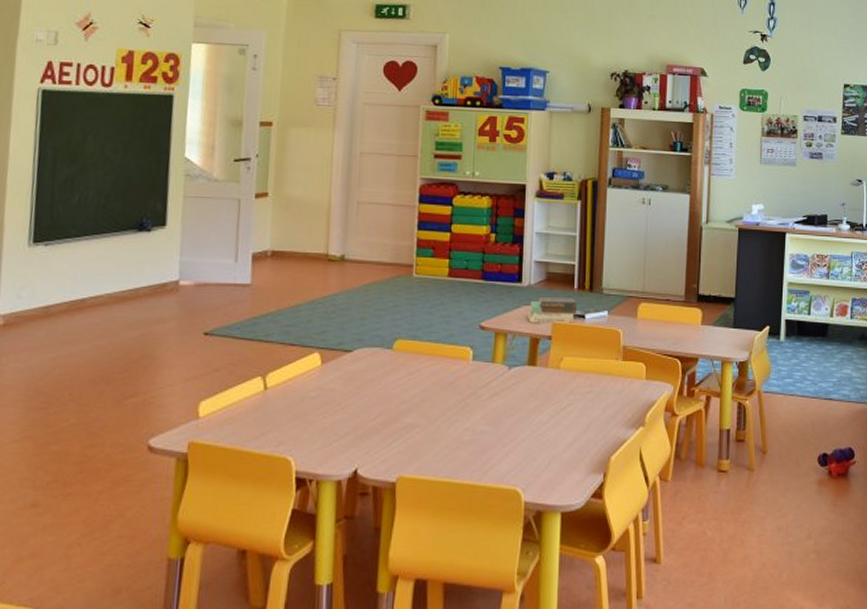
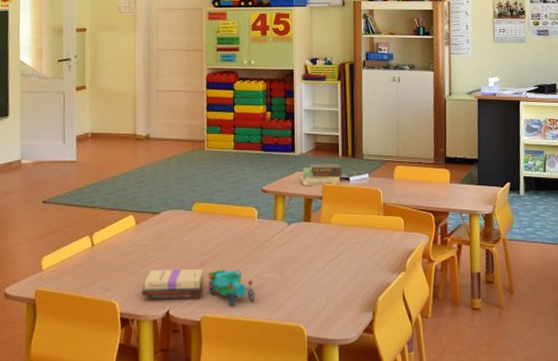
books: none [324,419,402,456] -> present [142,269,203,300]
toy car: none [407,421,465,465] -> present [208,269,256,307]

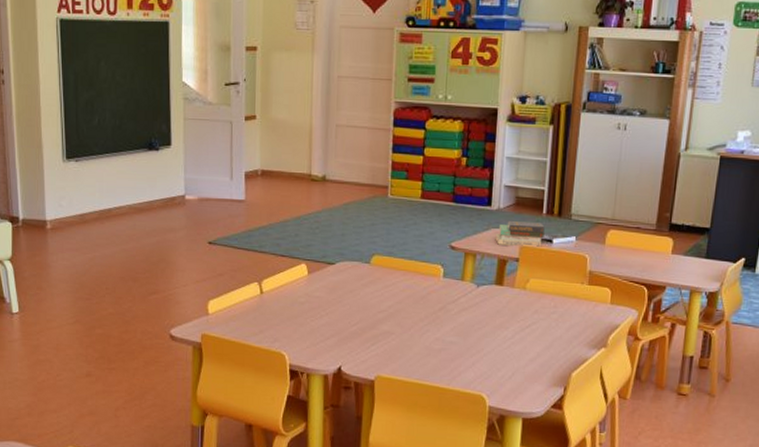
books: present [142,269,203,300] -> none [313,322,380,357]
toy car: present [208,269,256,307] -> none [384,329,436,369]

